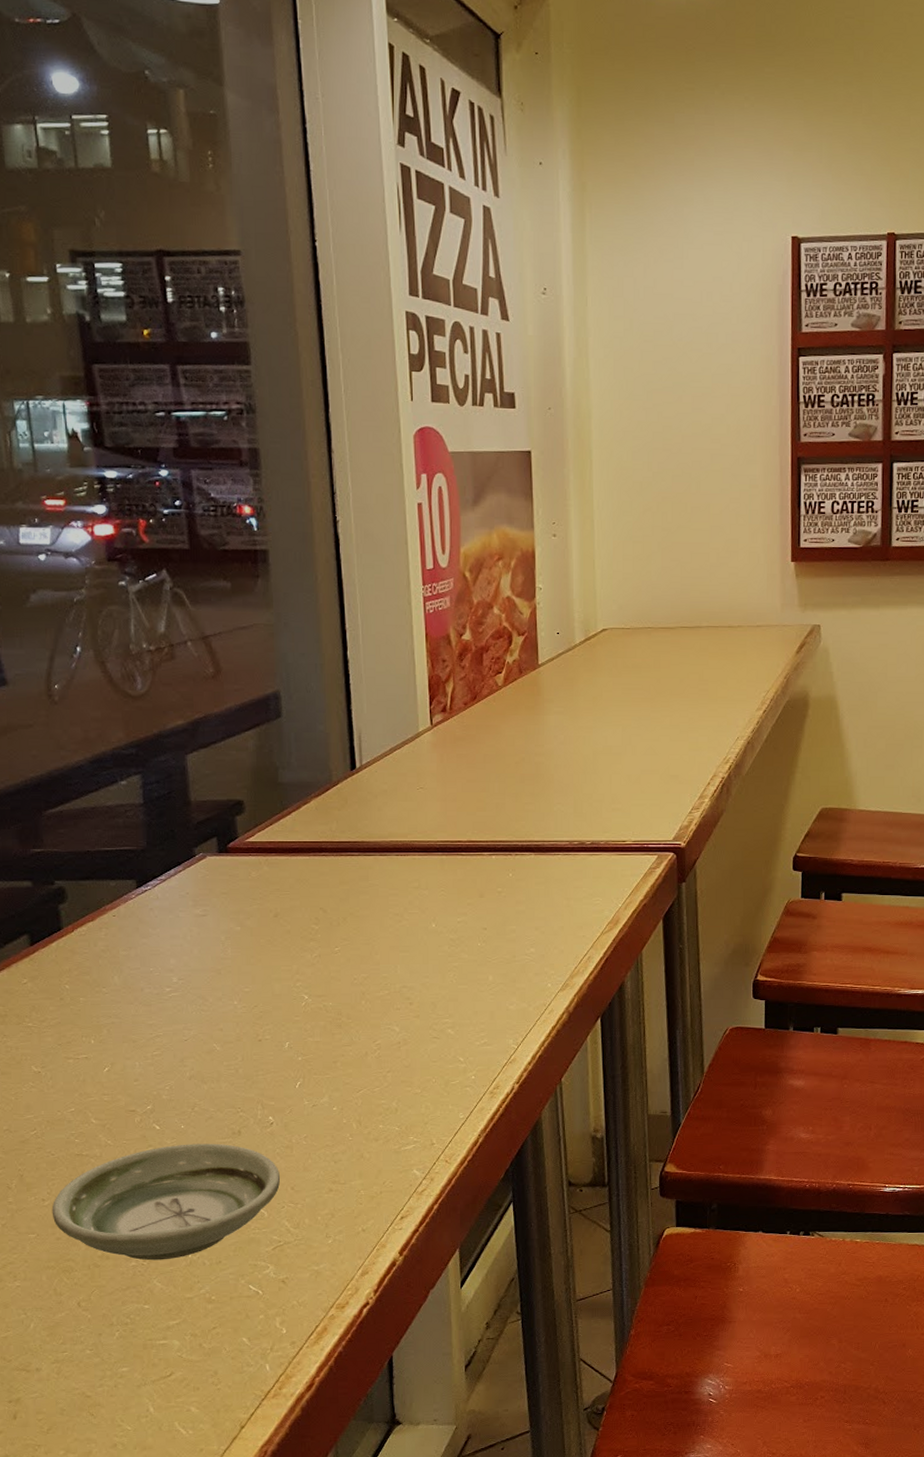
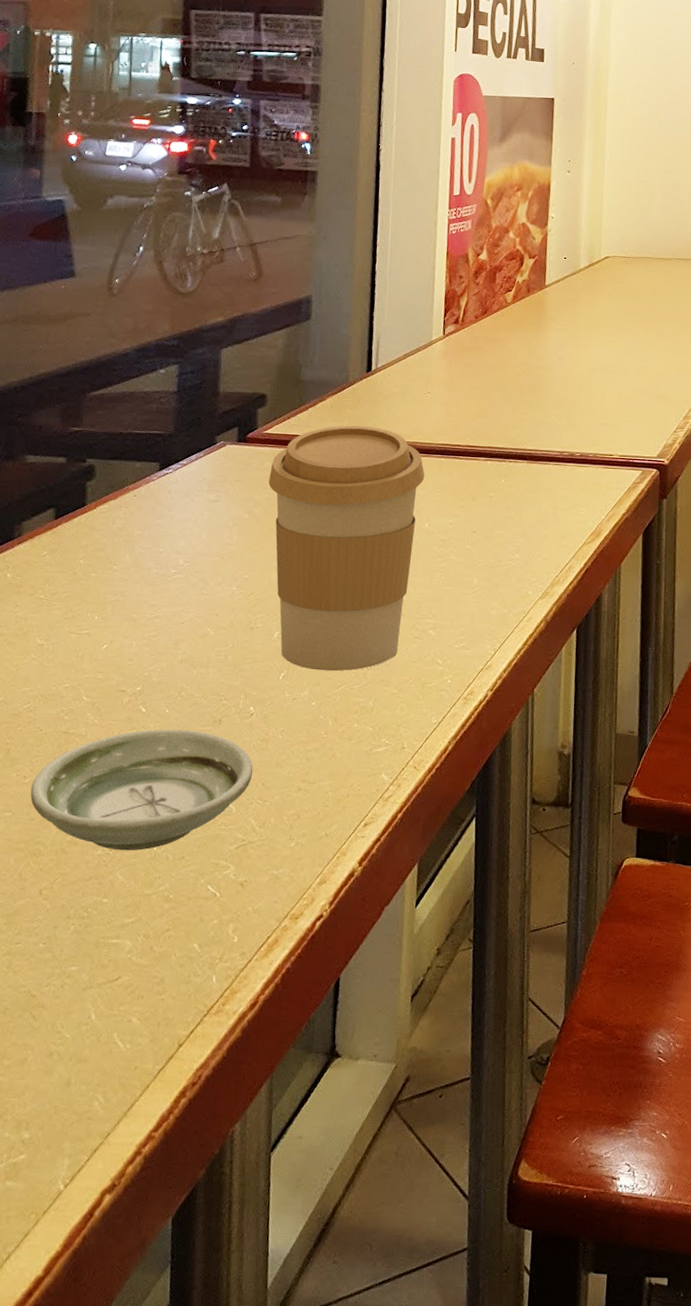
coffee cup: none [258,828,427,1077] -> present [268,425,425,672]

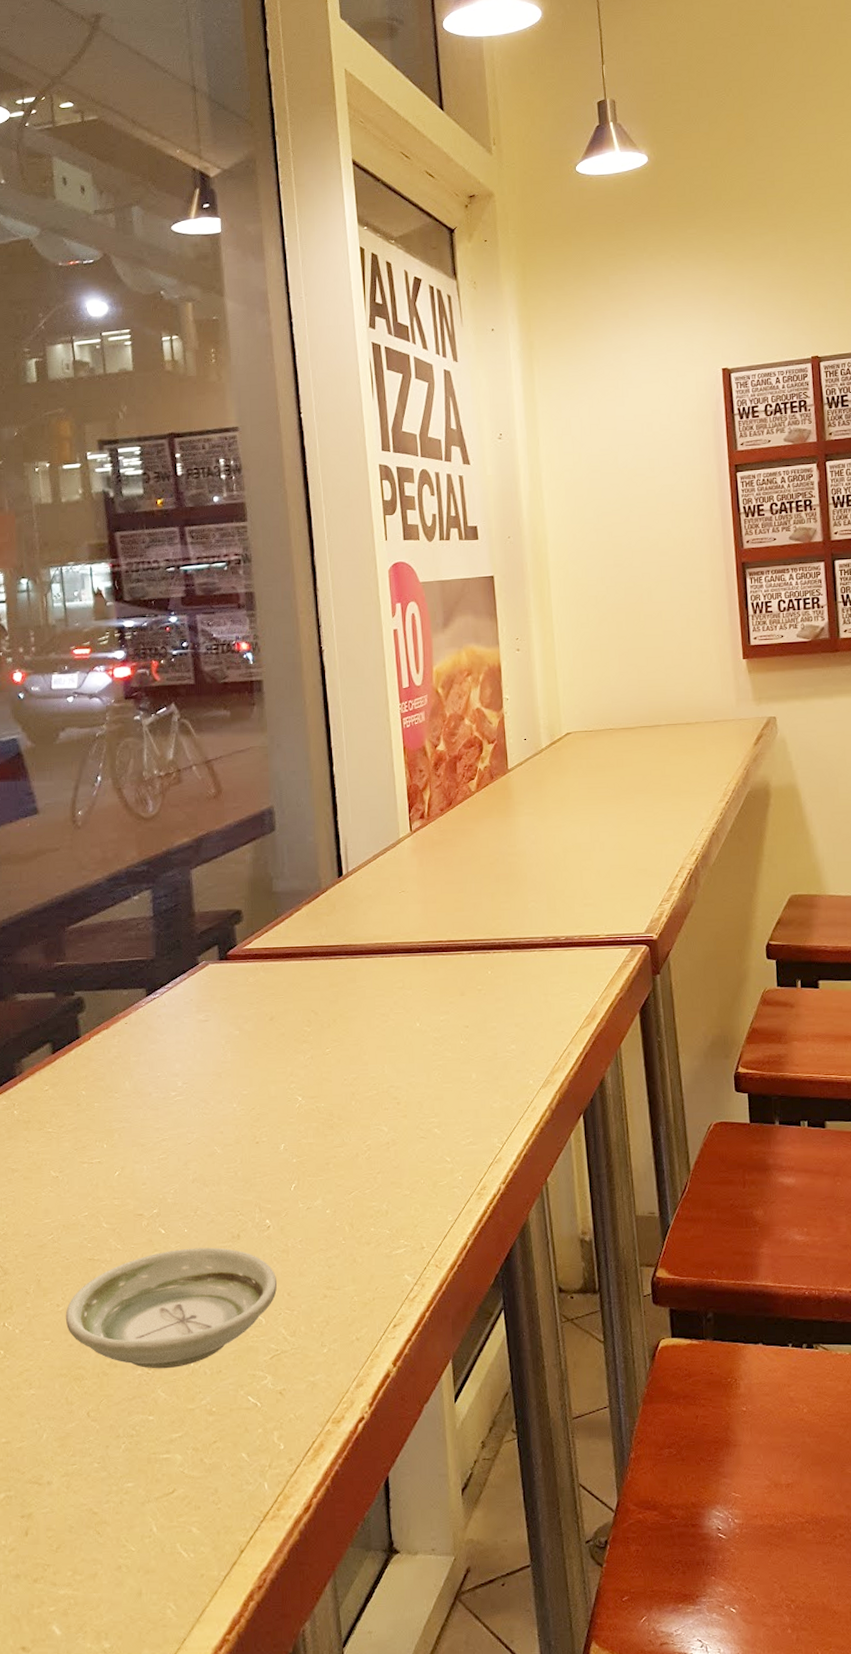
coffee cup: present [268,425,425,672] -> none [255,932,410,1179]

